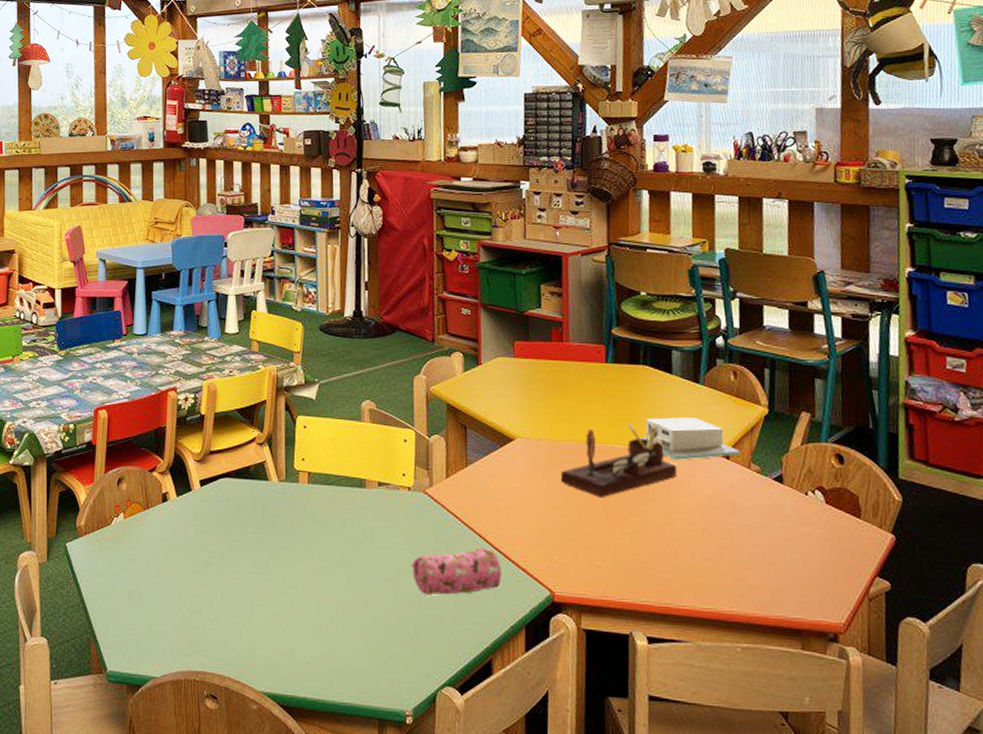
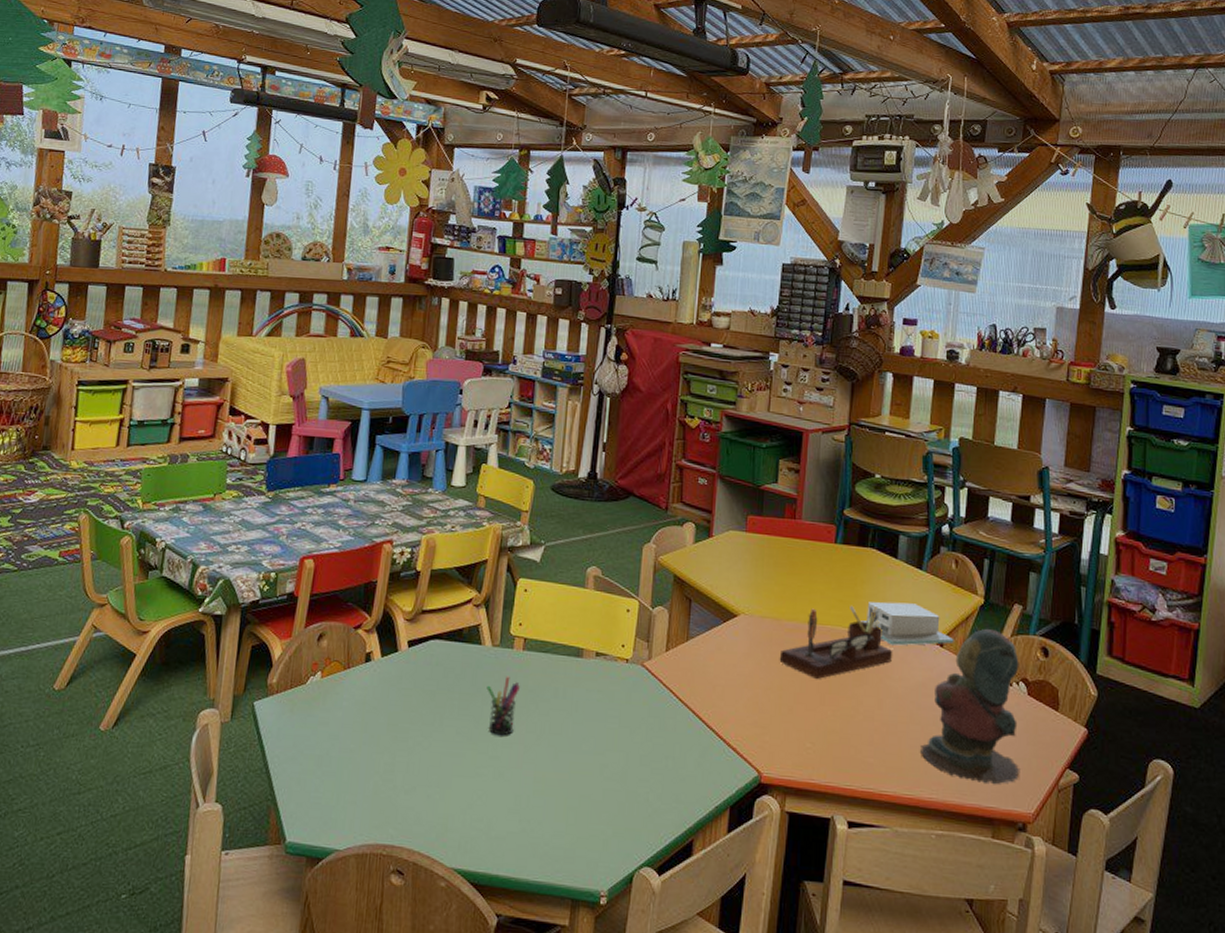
pen holder: none [277,508,308,566] -> present [486,676,520,736]
pencil case: present [411,547,502,596] -> none [622,724,712,772]
teddy bear: none [716,439,826,596] -> present [921,629,1020,785]

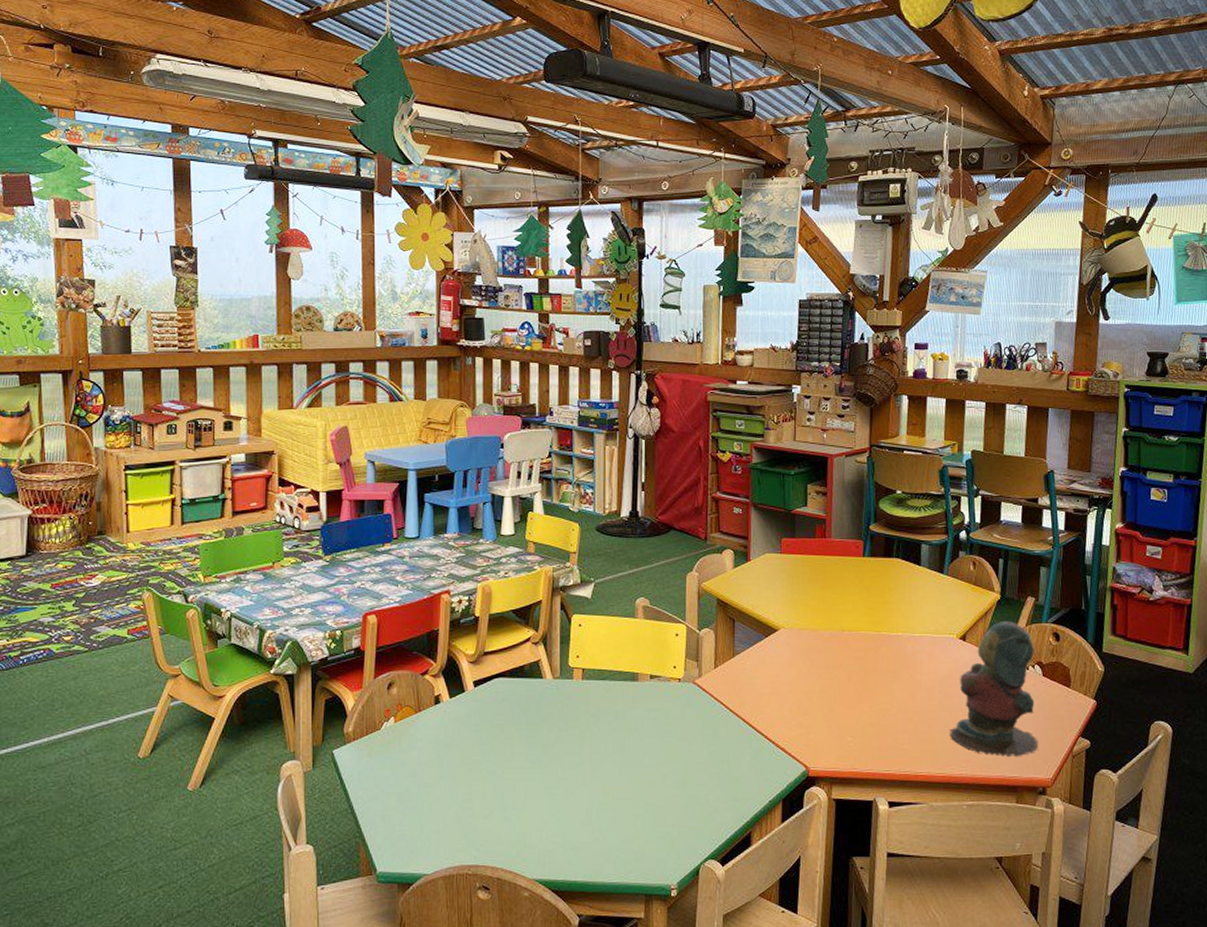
pen holder: present [486,676,520,736] -> none [551,704,582,759]
desk organizer: present [779,605,893,679] -> none [818,611,921,680]
tissue box: present [861,602,954,646] -> none [890,604,975,643]

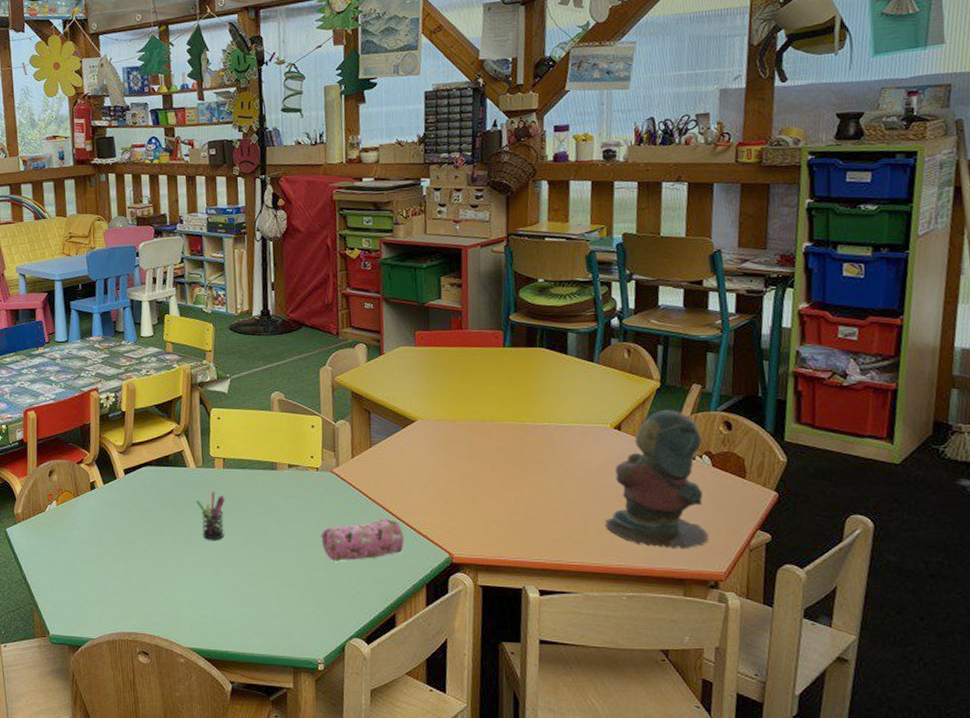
pen holder: none [551,704,582,759] -> present [196,491,225,540]
pencil case: none [680,731,762,778] -> present [321,518,404,561]

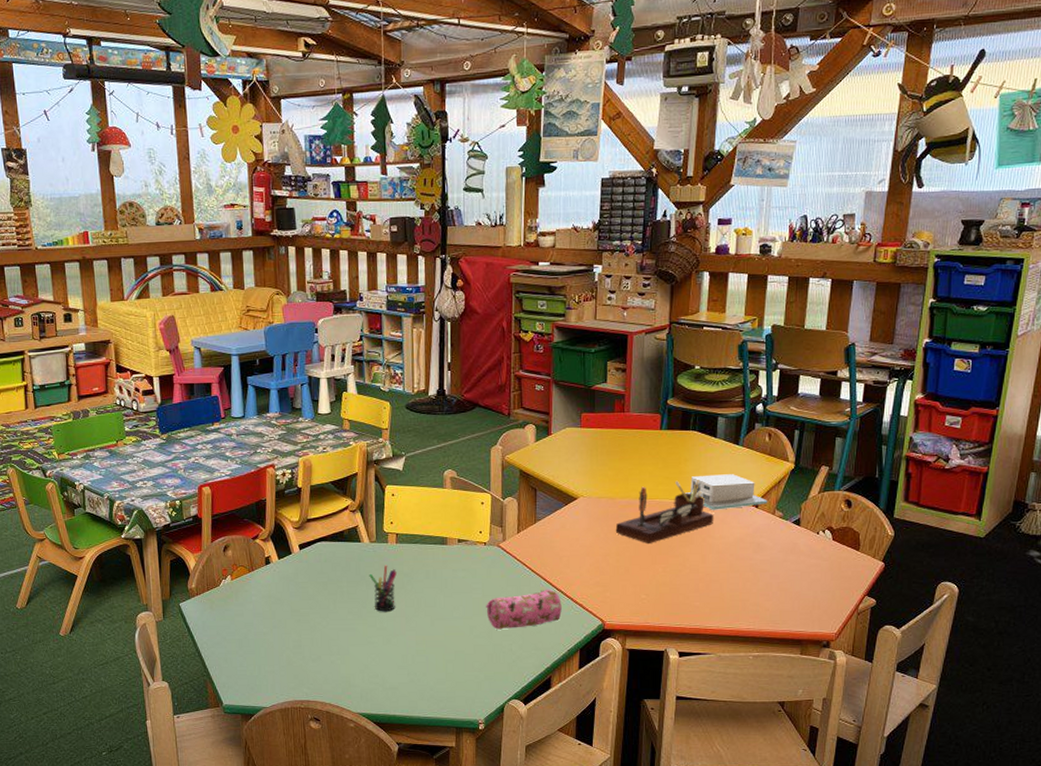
desk organizer: none [459,400,571,469] -> present [615,480,714,543]
tissue box: none [536,394,632,433] -> present [685,474,768,510]
teddy bear: present [605,410,709,550] -> none [739,489,825,614]

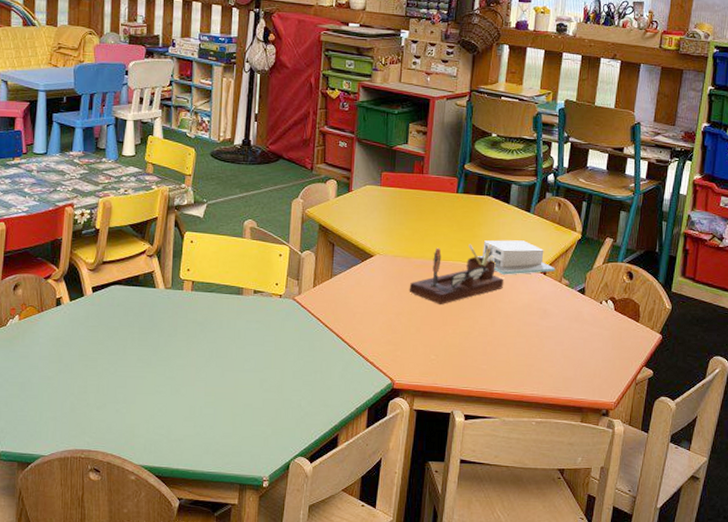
pen holder: present [369,565,397,612] -> none [162,312,190,361]
pencil case: present [486,589,562,630] -> none [277,345,353,384]

